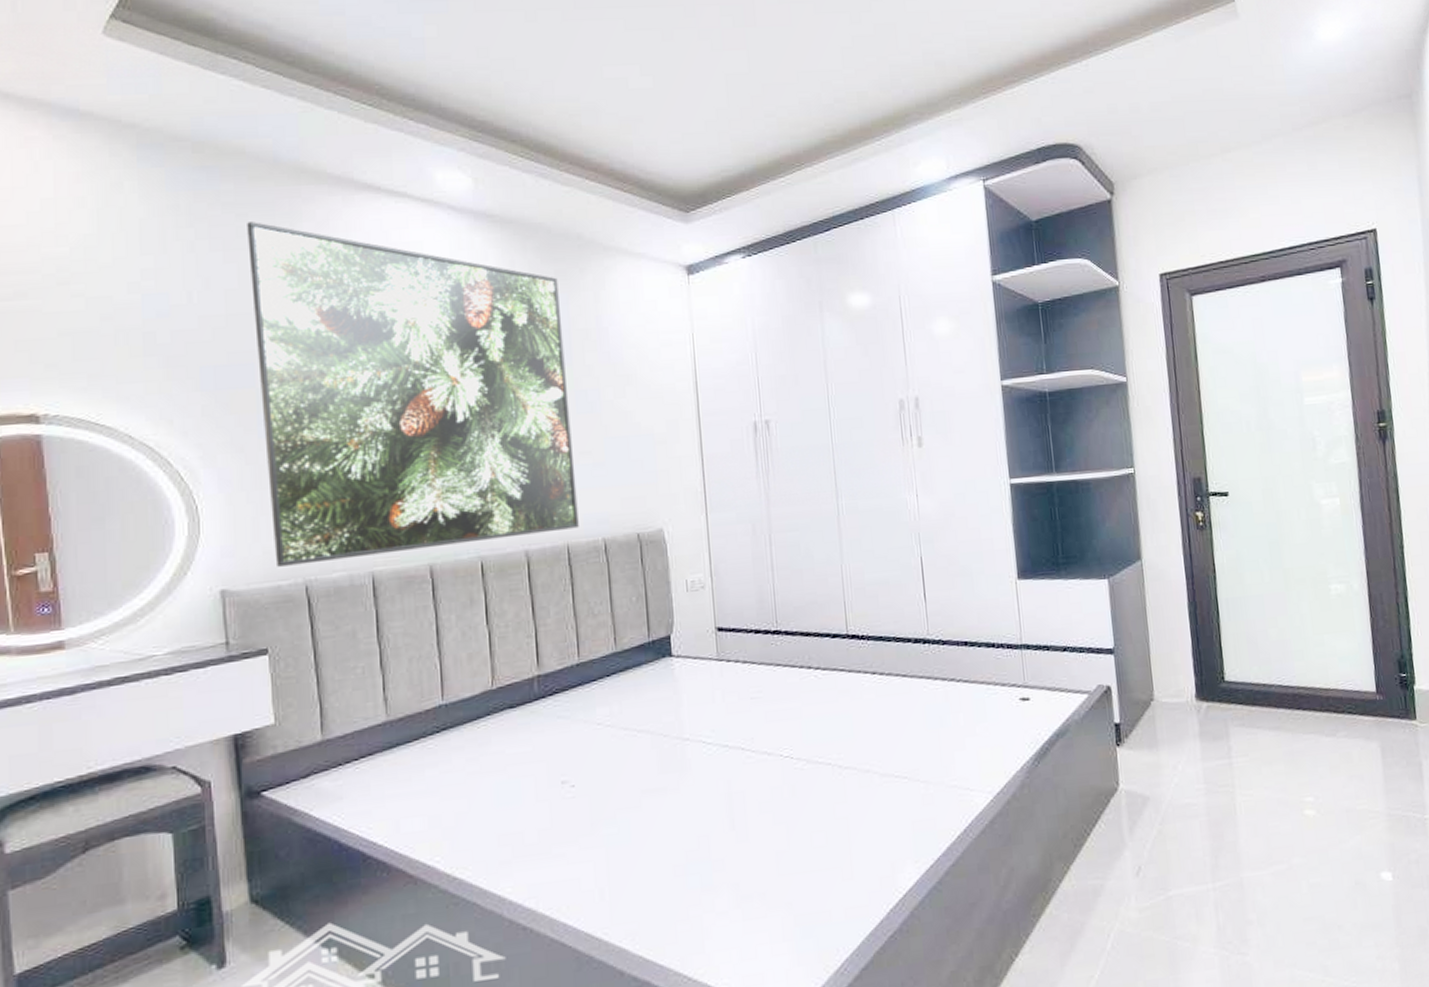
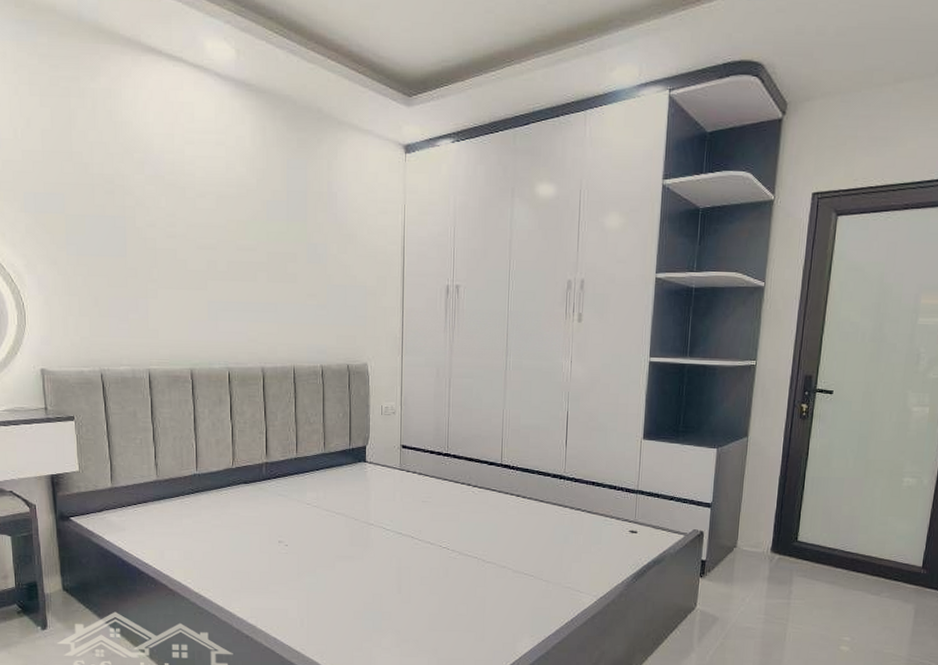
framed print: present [247,222,579,567] -> none [58,73,303,357]

